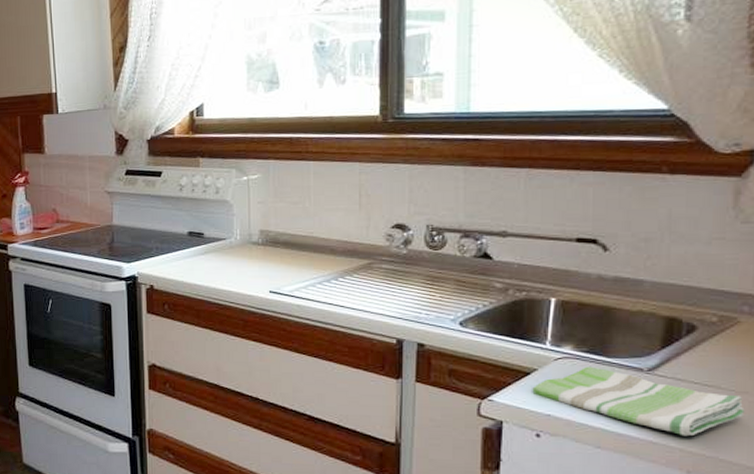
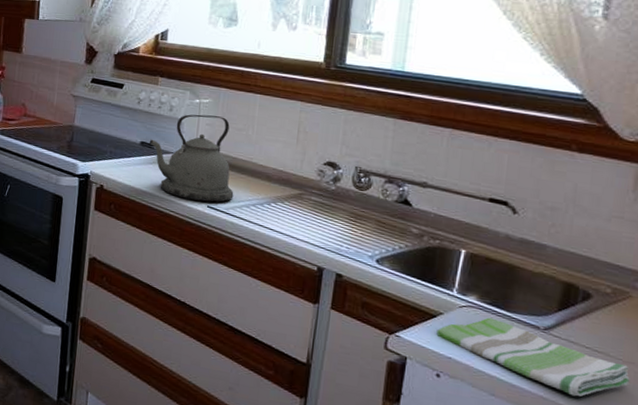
kettle: none [197,192,297,287] -> present [149,114,234,203]

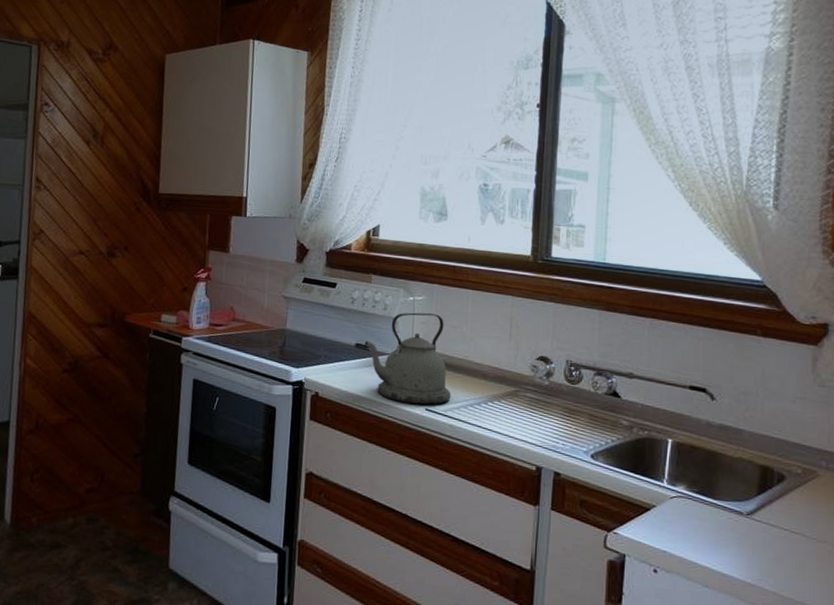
dish towel: present [436,317,630,397] -> none [651,506,824,581]

